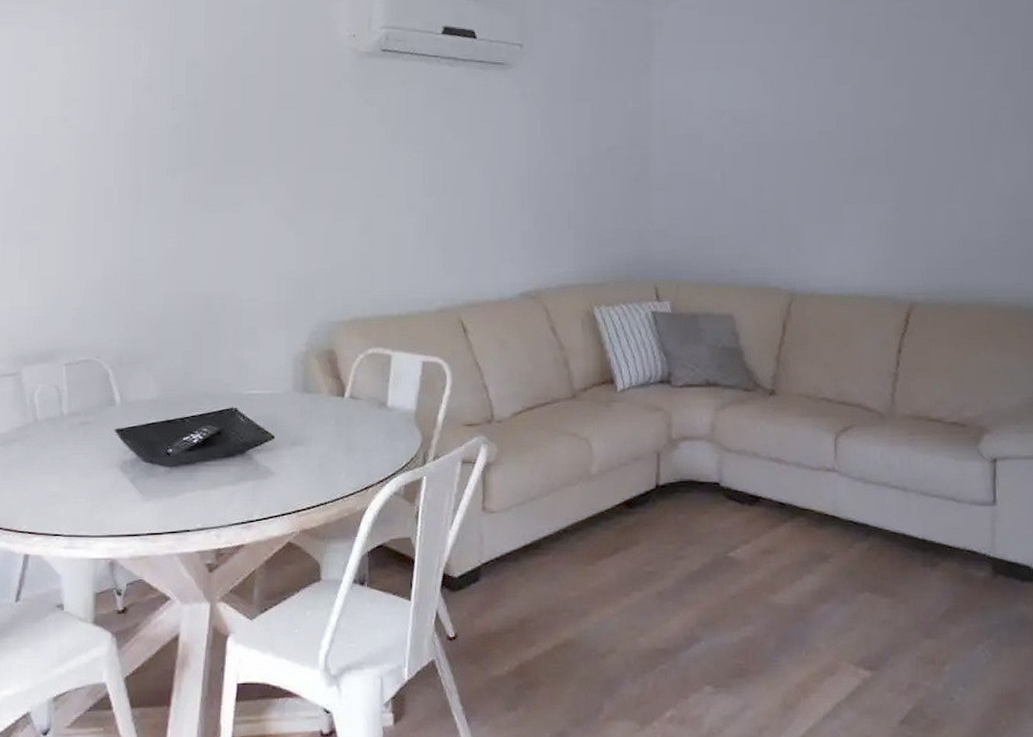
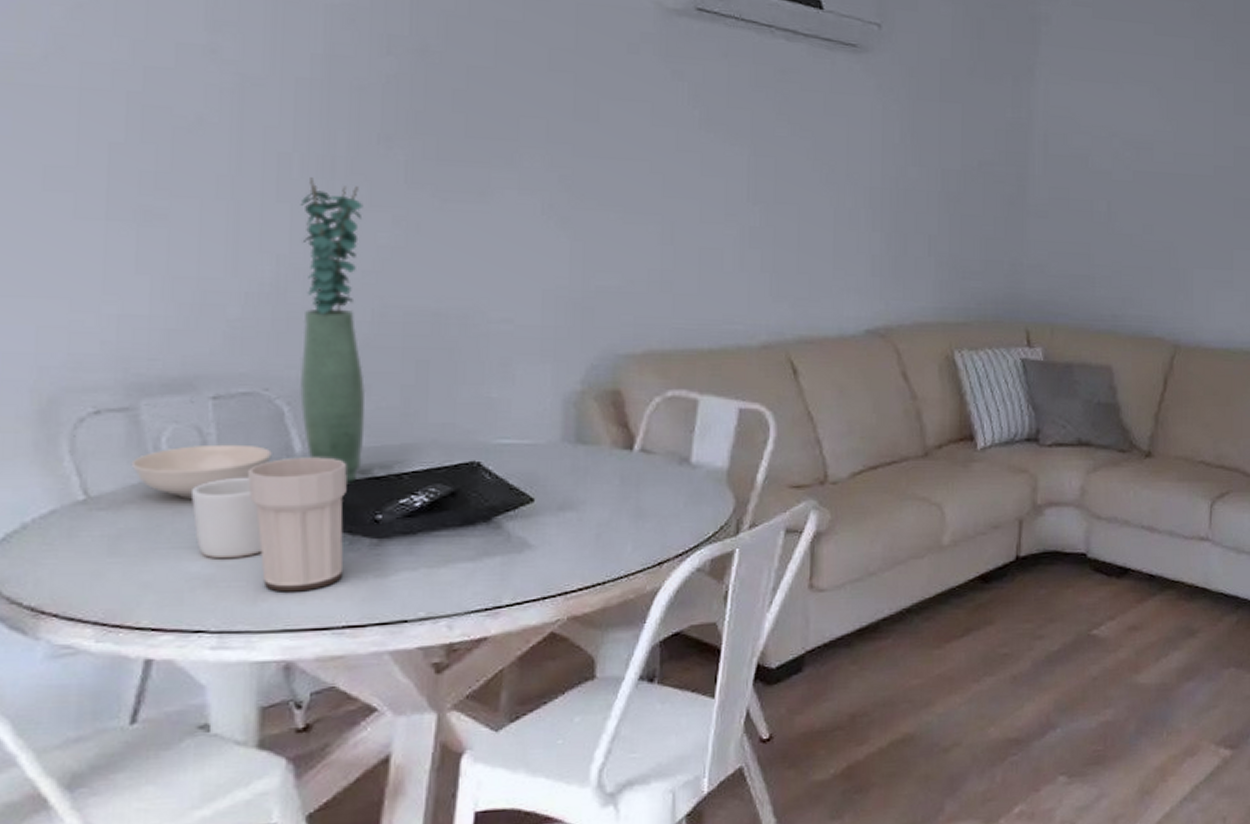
bowl: none [16,397,102,438] -> present [130,444,272,499]
mug: none [52,421,96,482] -> present [190,477,263,559]
cup: none [86,406,149,507] -> present [247,457,347,592]
vase: none [118,203,161,427] -> present [300,177,366,486]

